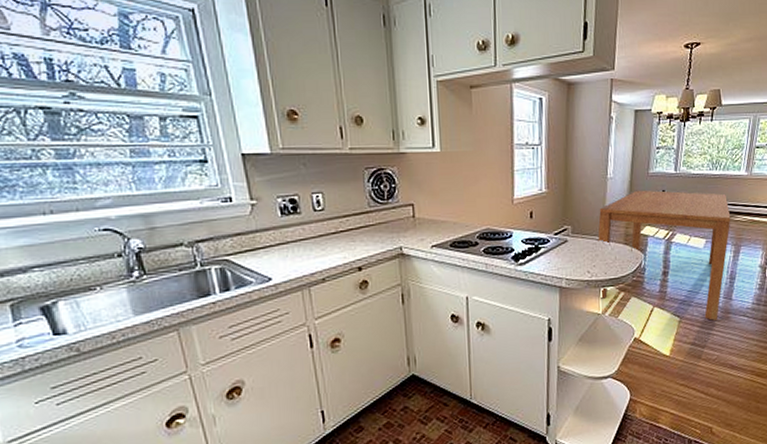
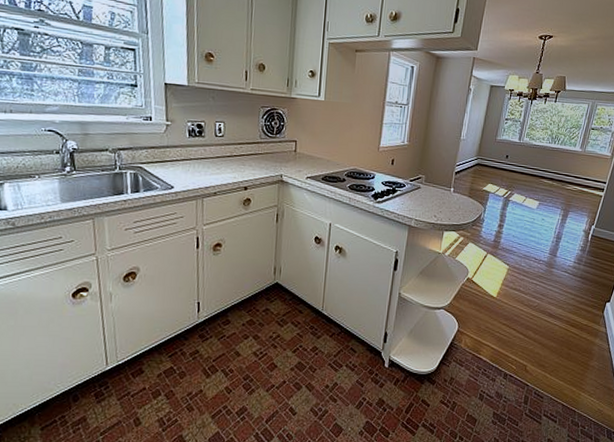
dining table: present [597,190,731,321] -> none [443,152,563,272]

